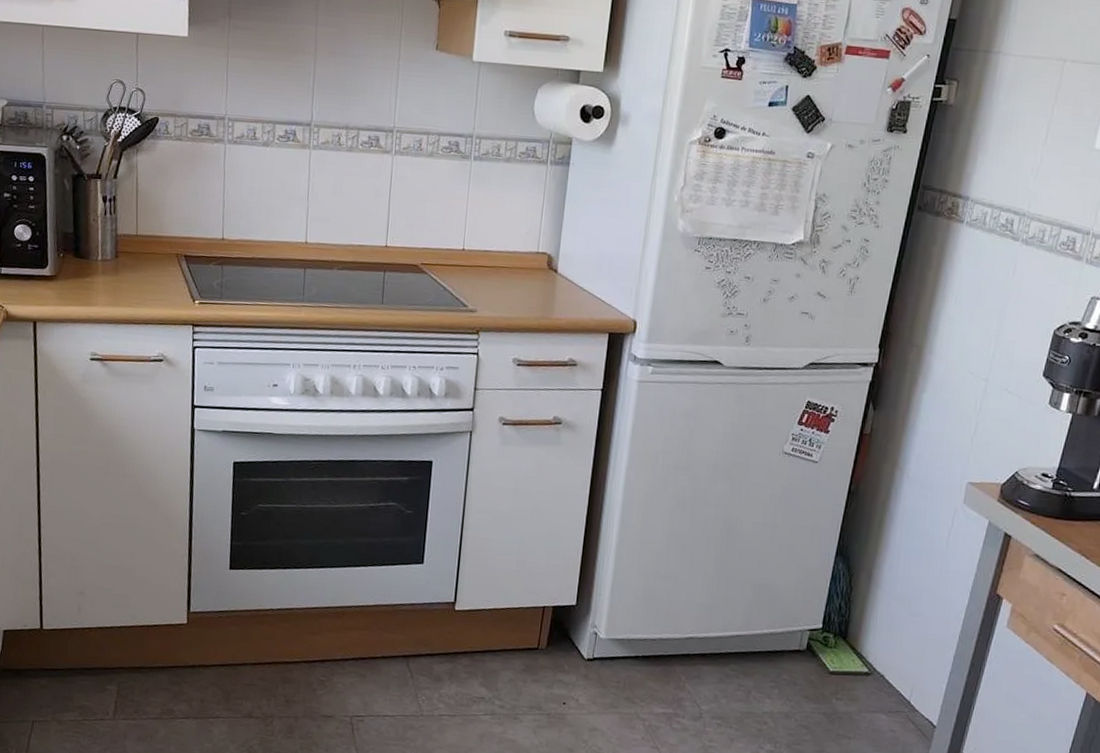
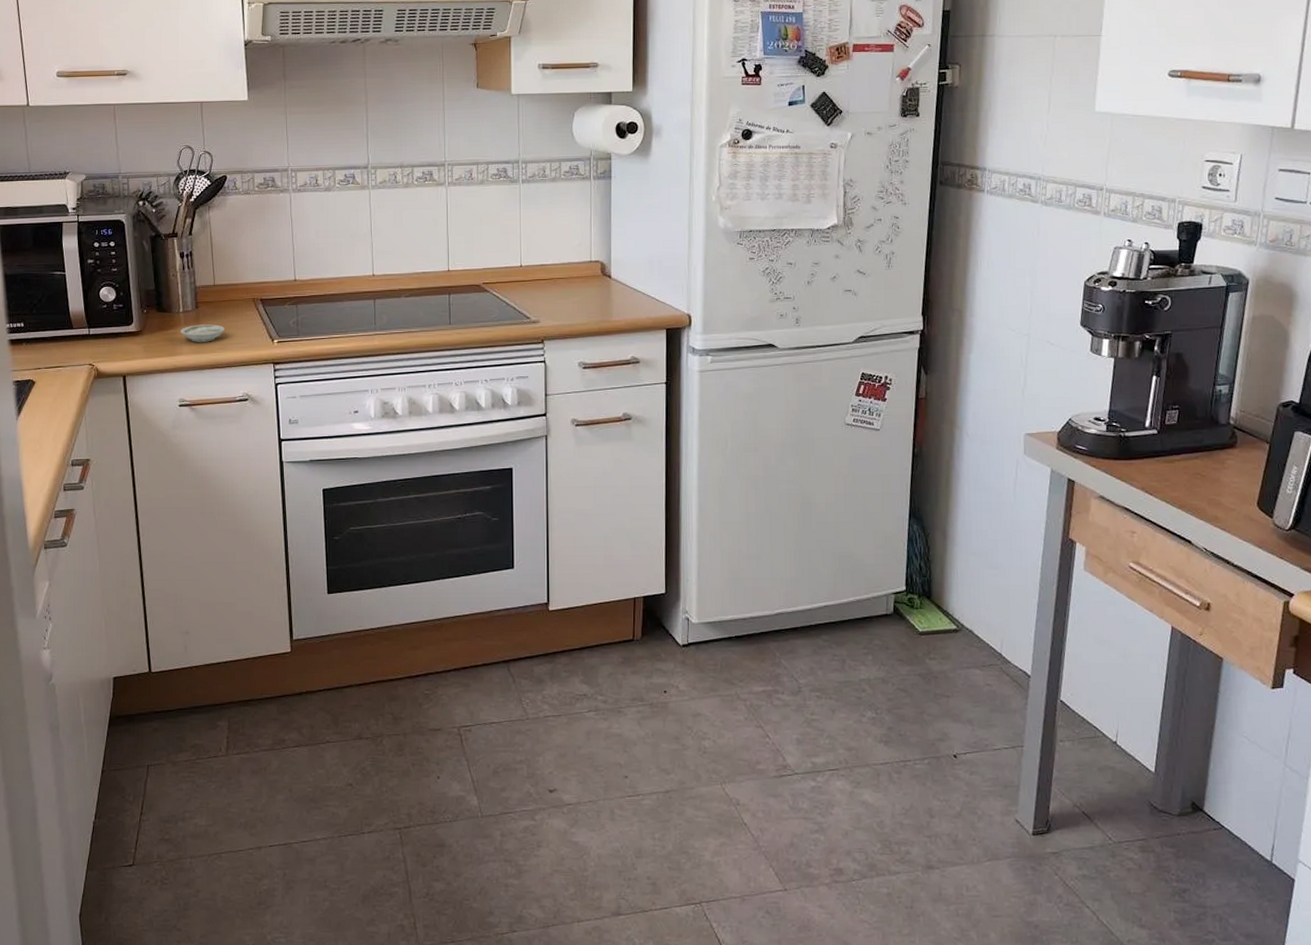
saucer: none [97,275,144,295] -> present [180,324,225,342]

